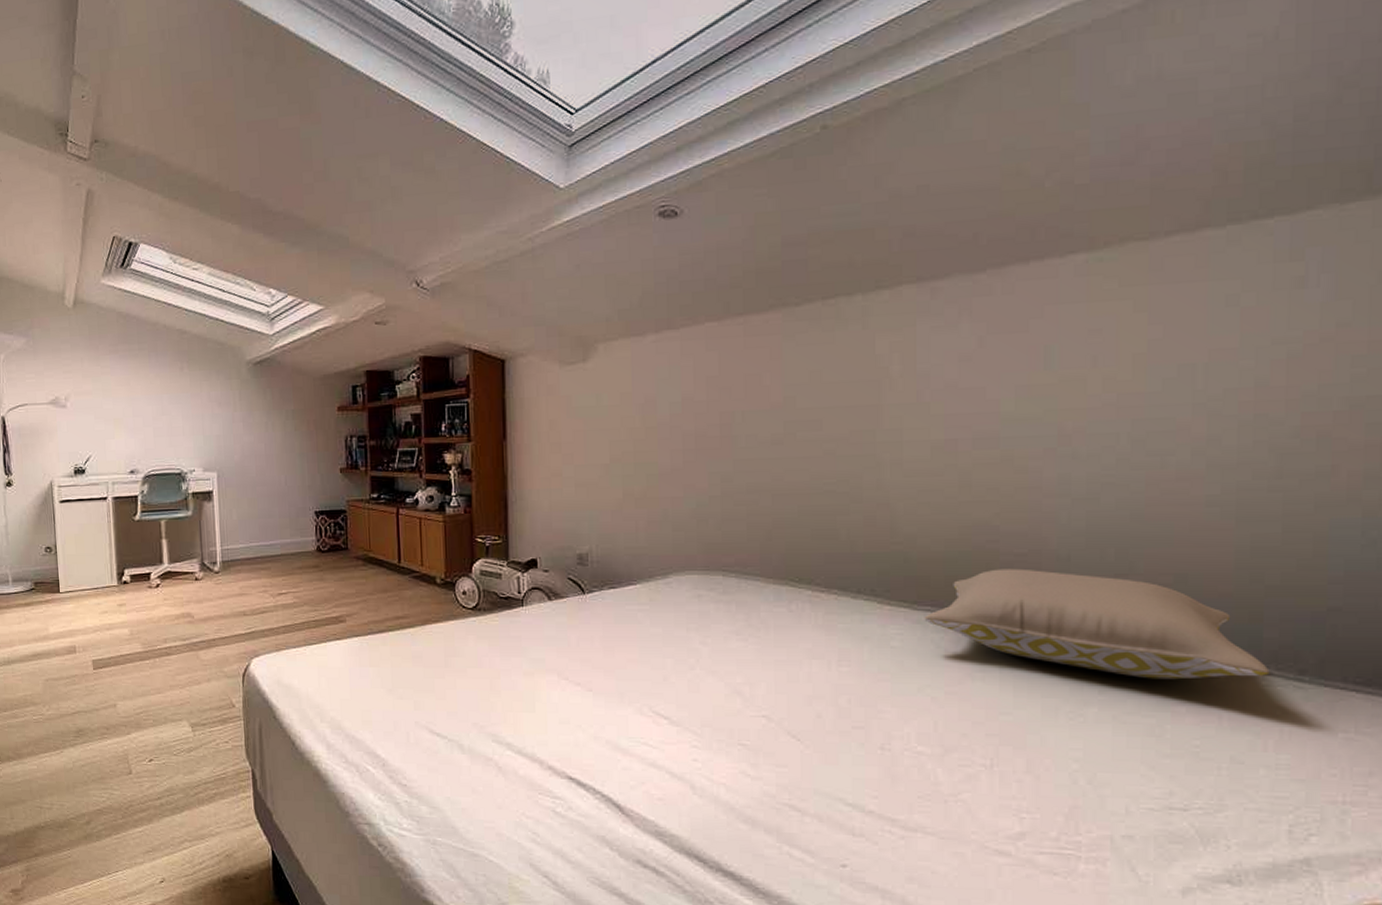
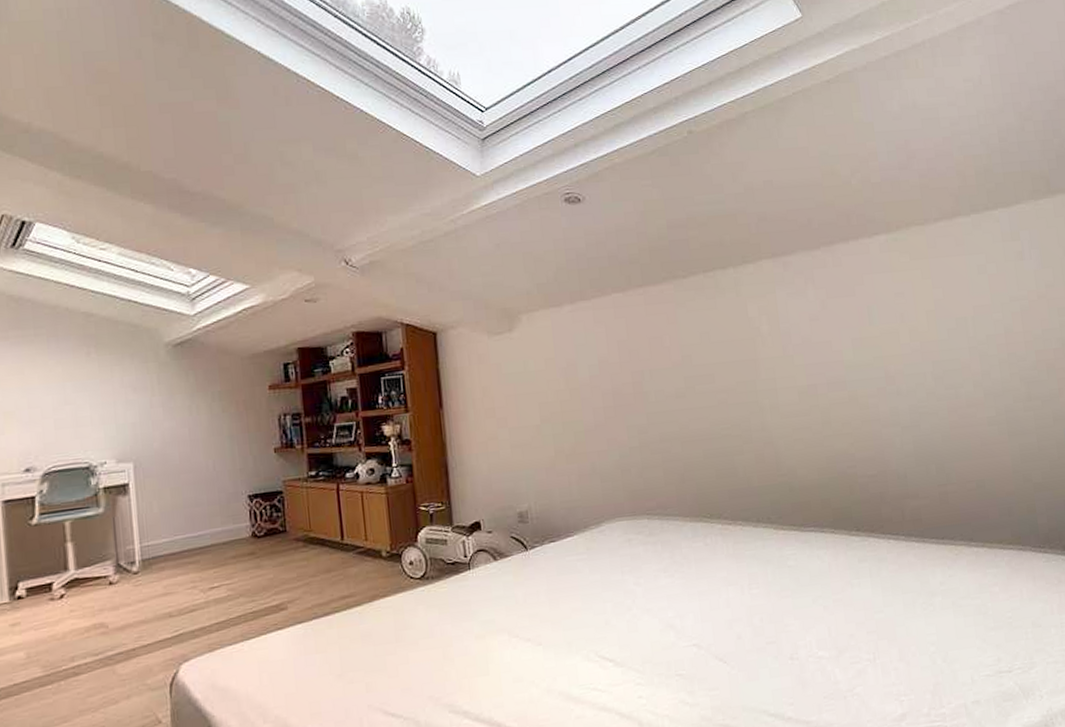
pillow: present [924,568,1270,680] -> none [810,487,1046,568]

